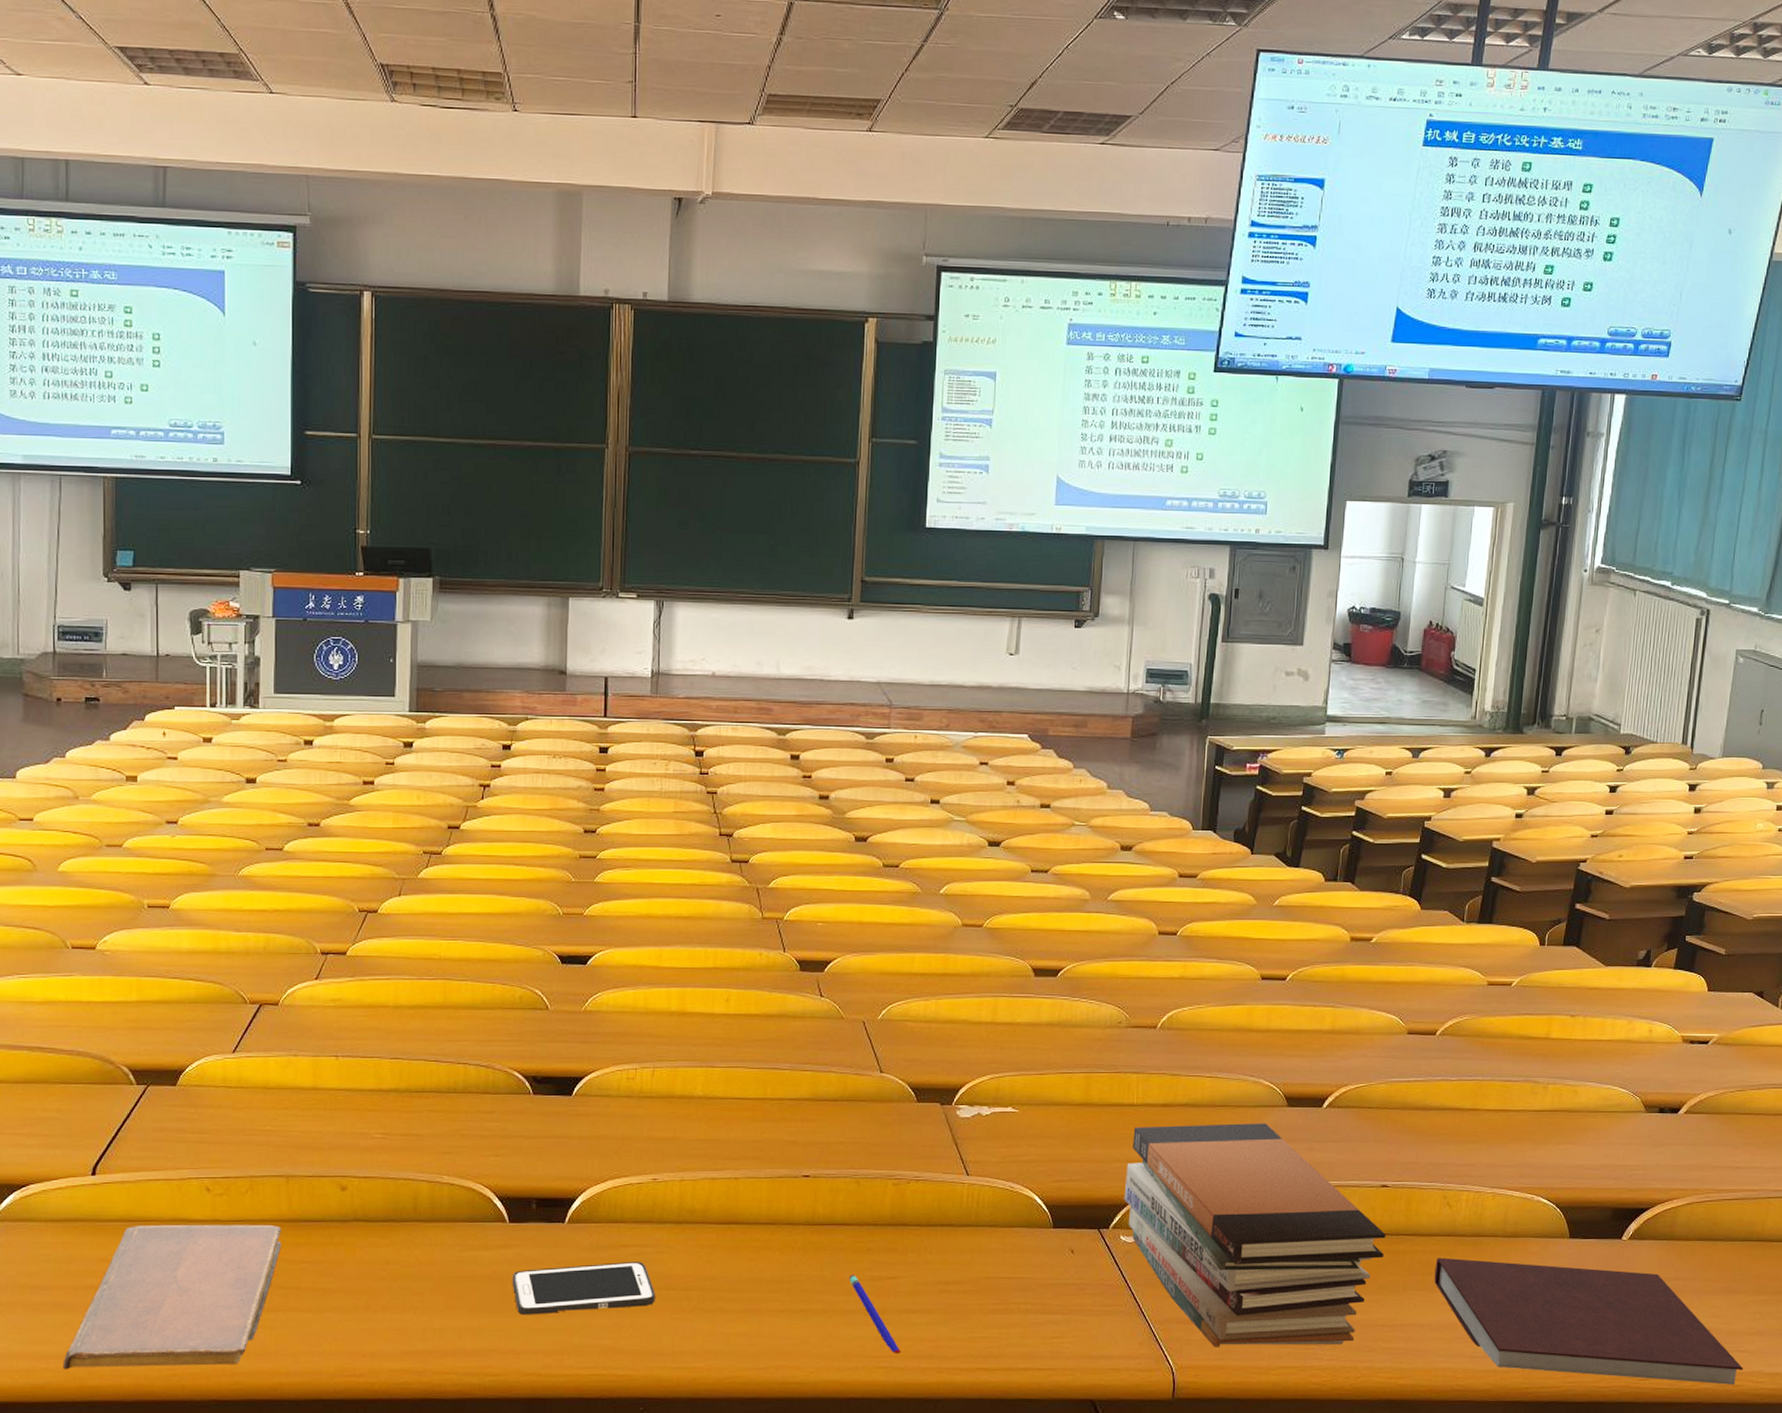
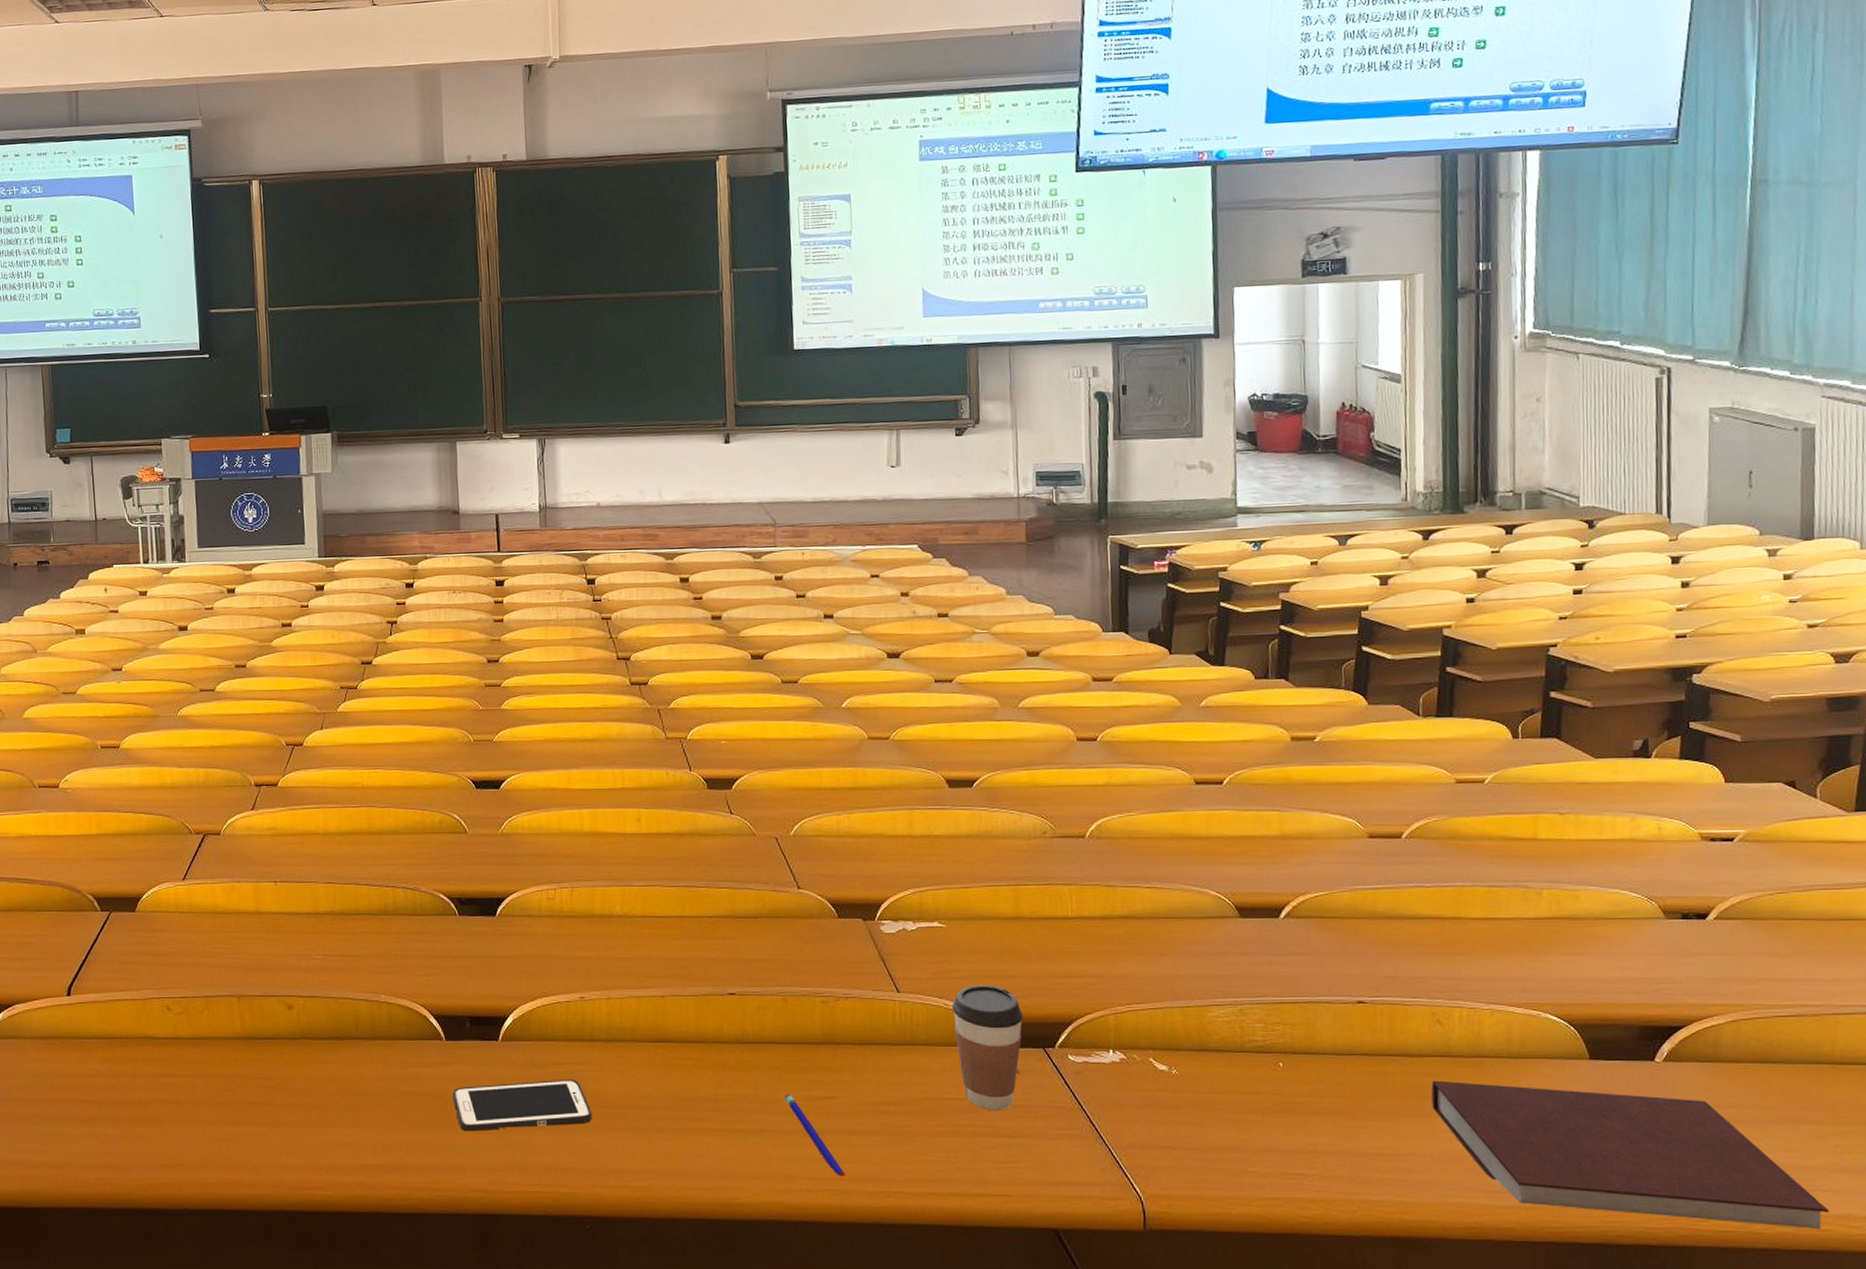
notebook: present [63,1224,282,1370] -> none [52,1041,238,1178]
coffee cup: none [1016,1169,1083,1289] -> present [951,985,1023,1111]
book stack: present [1124,1123,1386,1347] -> none [1067,935,1369,1175]

